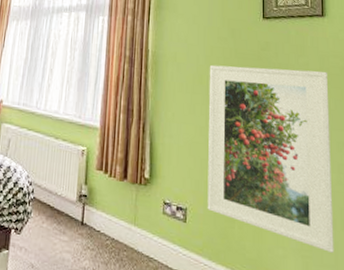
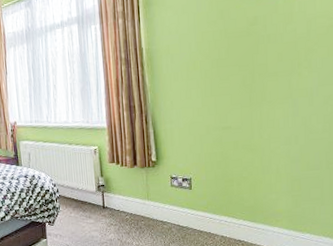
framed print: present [207,65,334,253] -> none [201,33,320,189]

